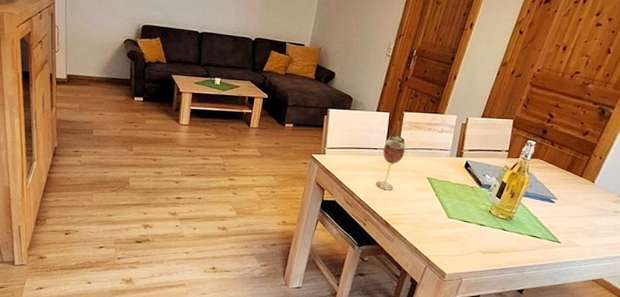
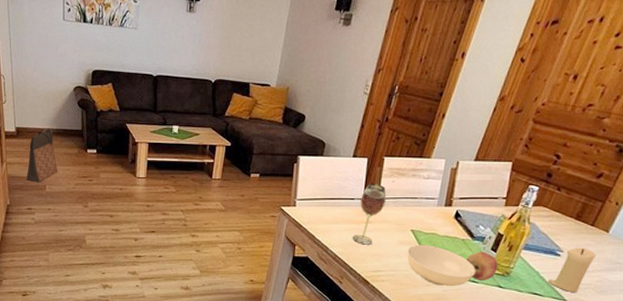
bag: none [74,76,106,126] -> present [26,128,58,182]
bowl: none [423,191,483,229] -> present [407,244,476,286]
fruit: none [475,198,502,224] -> present [466,251,498,280]
candle: none [545,195,585,236] -> present [548,247,597,293]

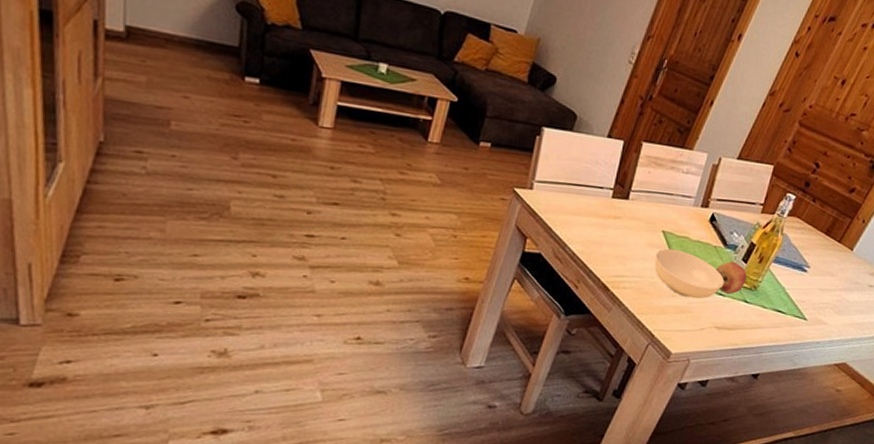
bag: present [26,128,58,182] -> none [137,35,194,114]
wineglass: present [353,183,387,245] -> none [596,171,640,245]
candle: present [548,247,597,293] -> none [792,264,839,312]

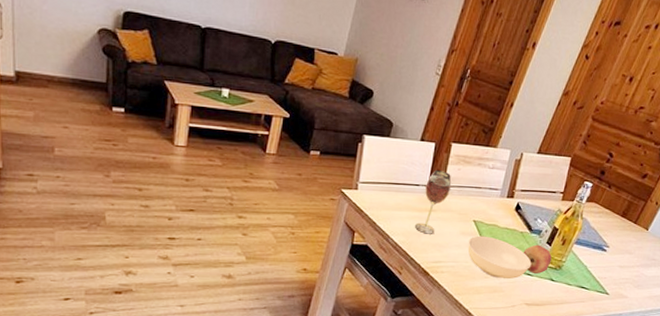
wineglass: none [596,171,640,245] -> present [415,169,452,234]

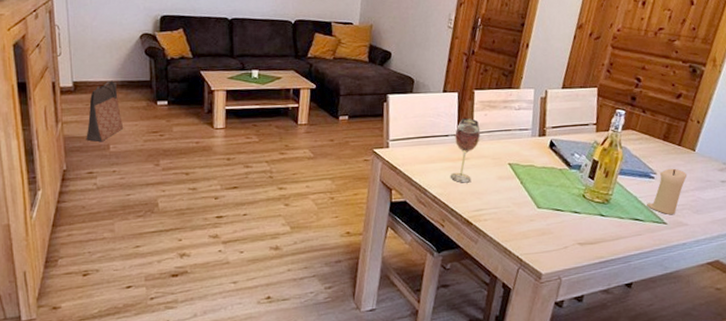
bag: none [27,76,72,142] -> present [86,80,124,142]
bowl: present [468,235,532,279] -> none [507,177,577,220]
fruit: present [523,244,552,274] -> none [566,180,598,211]
candle: none [594,243,637,287] -> present [647,168,688,215]

